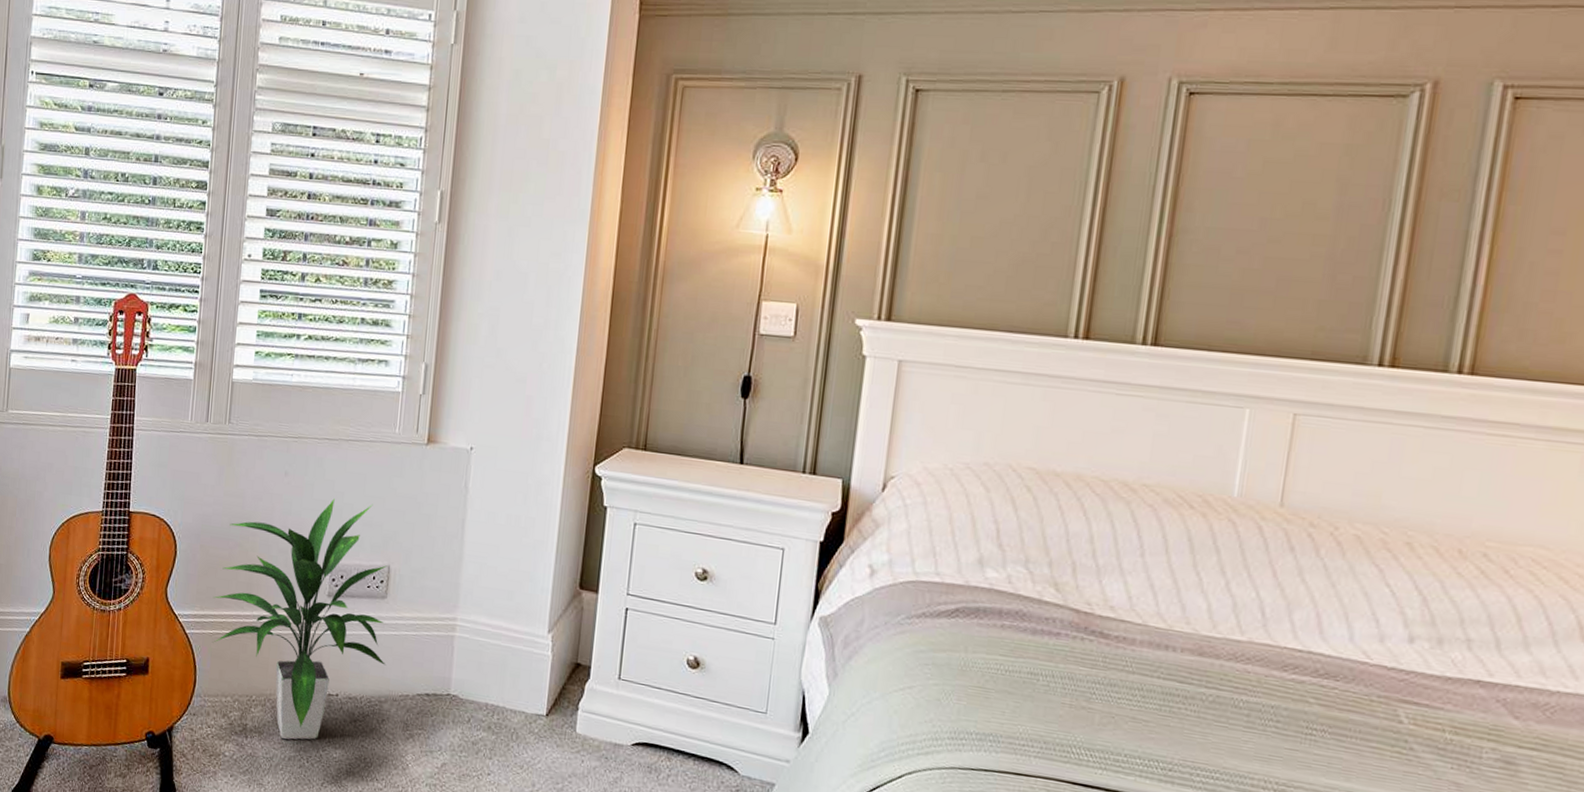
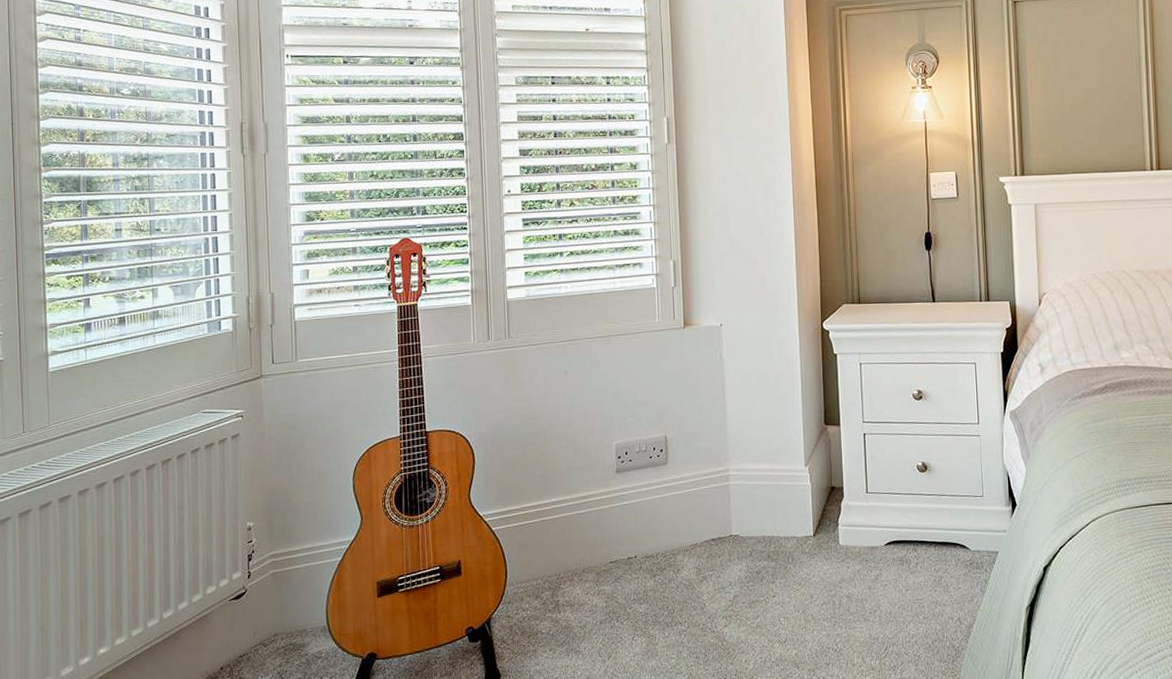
indoor plant: present [213,498,387,740] -> none [513,386,675,607]

